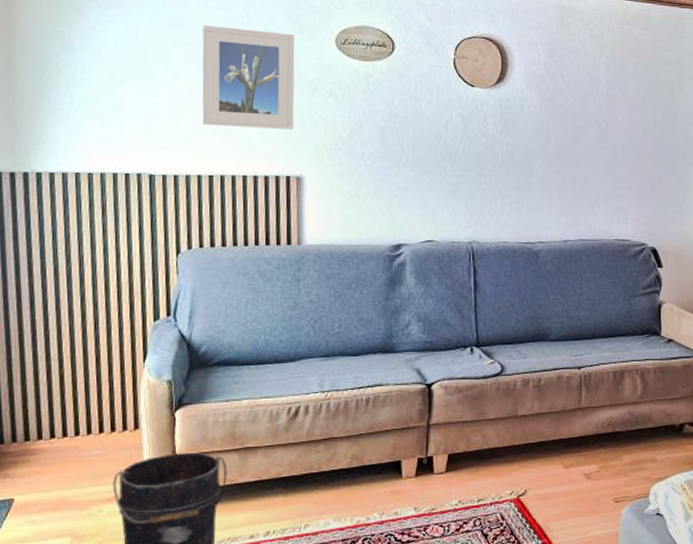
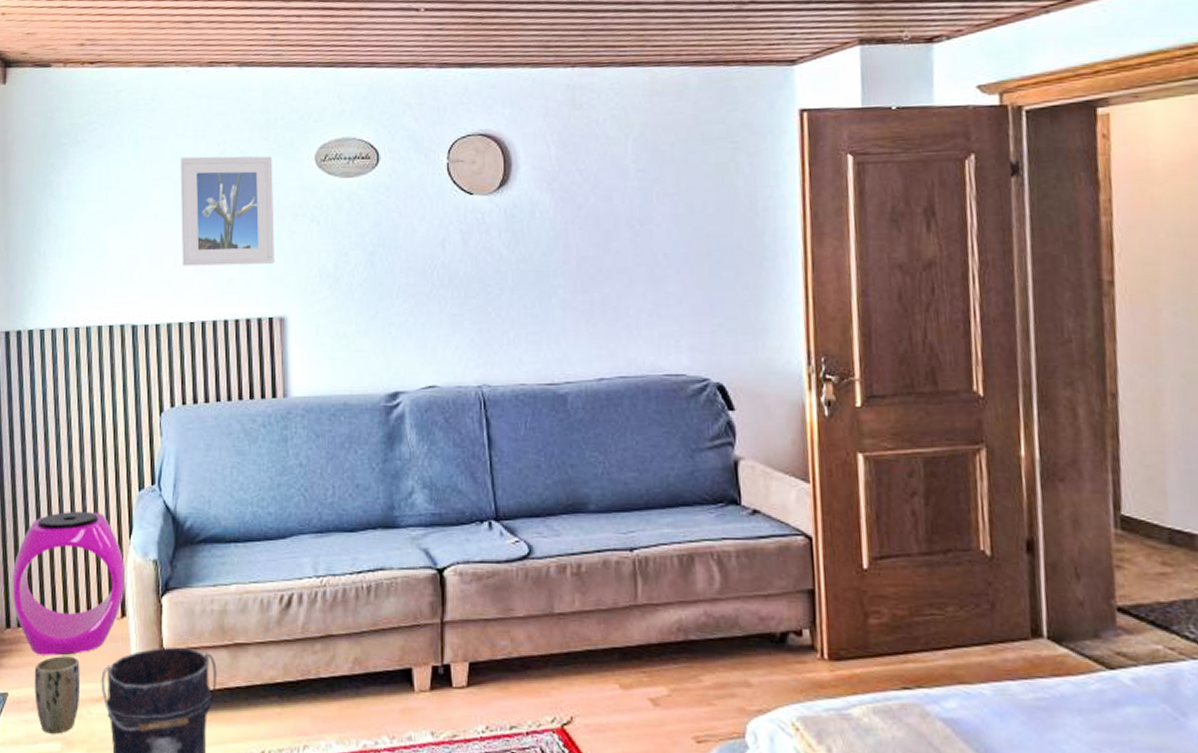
stool: none [18,338,138,465] -> present [12,511,125,656]
plant pot: none [42,464,91,531] -> present [34,656,80,734]

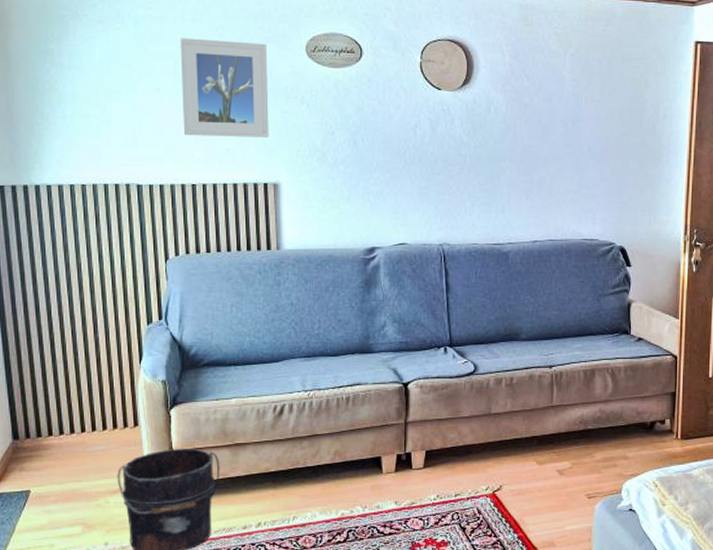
stool: present [12,511,125,656] -> none [30,341,136,459]
plant pot: present [34,656,80,734] -> none [54,459,97,520]

